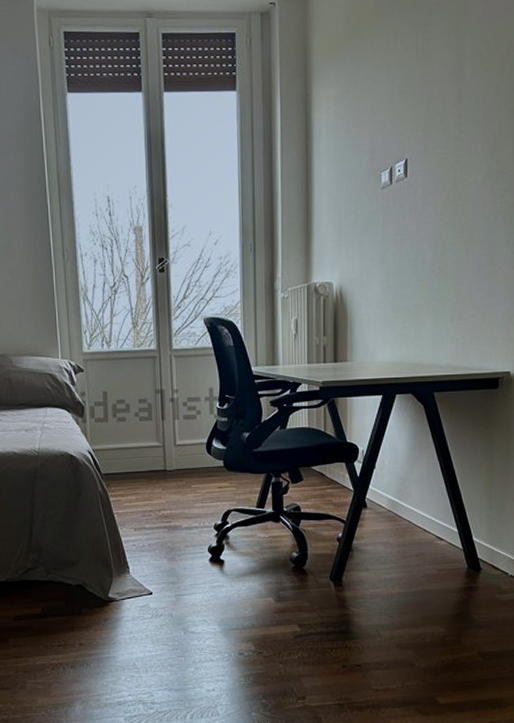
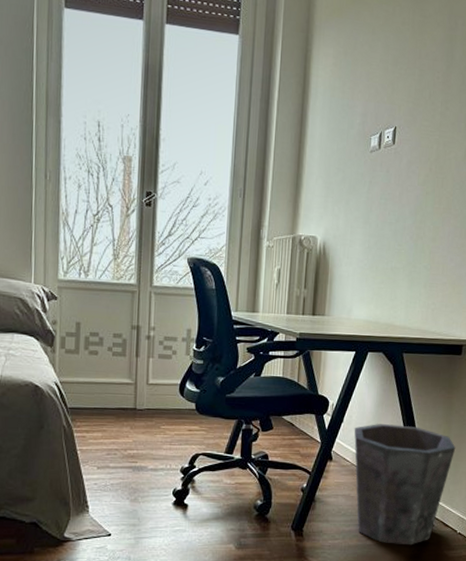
waste bin: none [387,467,500,591] -> present [354,424,456,546]

